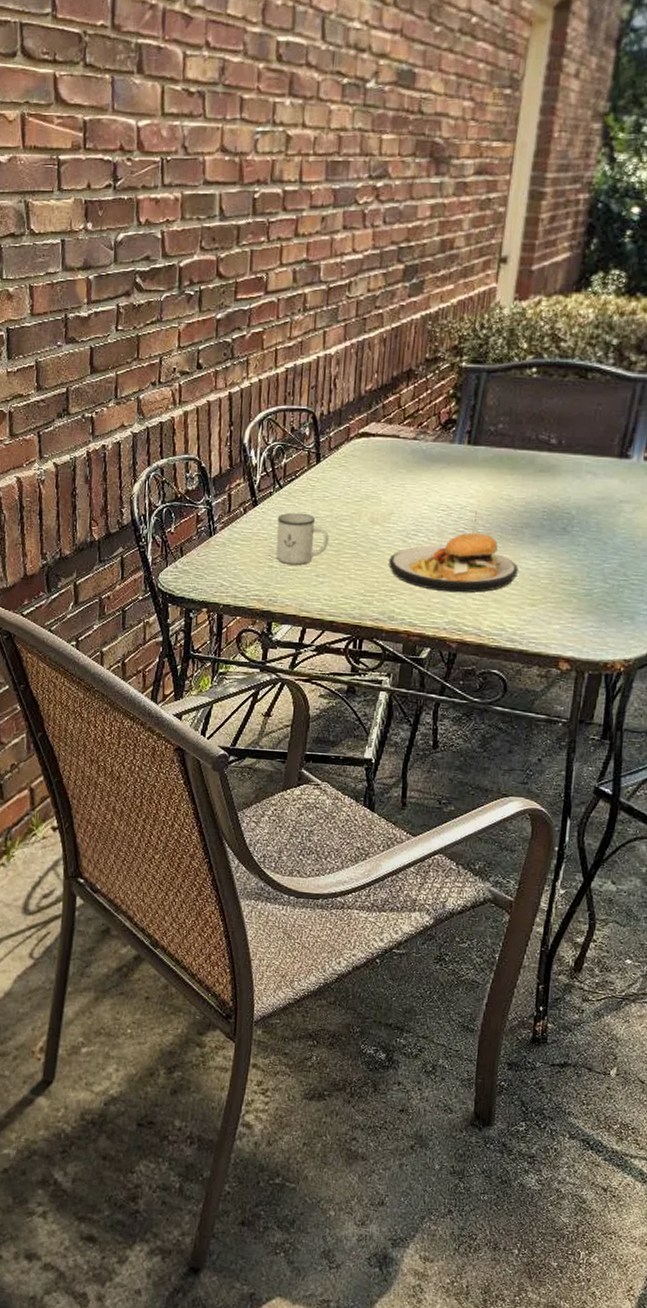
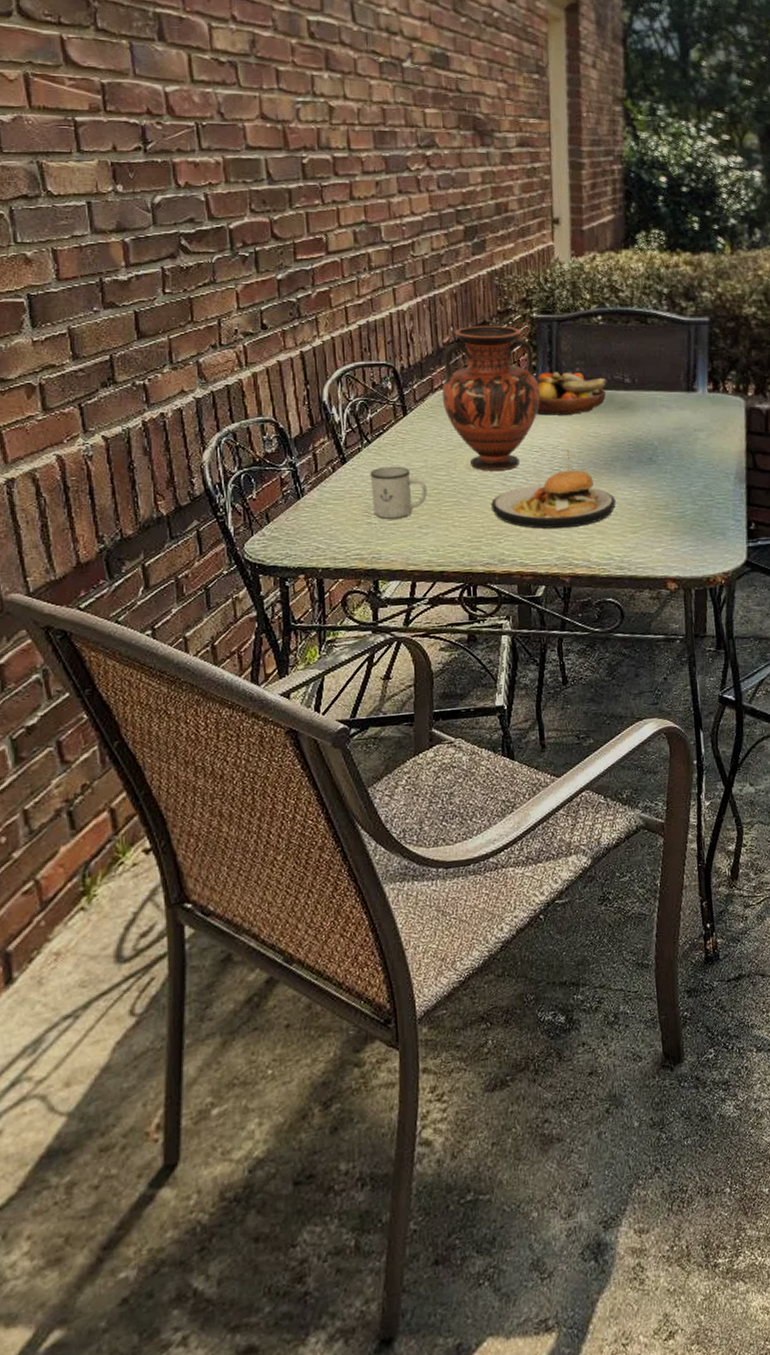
vase: none [356,373,457,527] -> present [441,325,540,471]
fruit bowl: none [450,427,531,474] -> present [537,372,607,416]

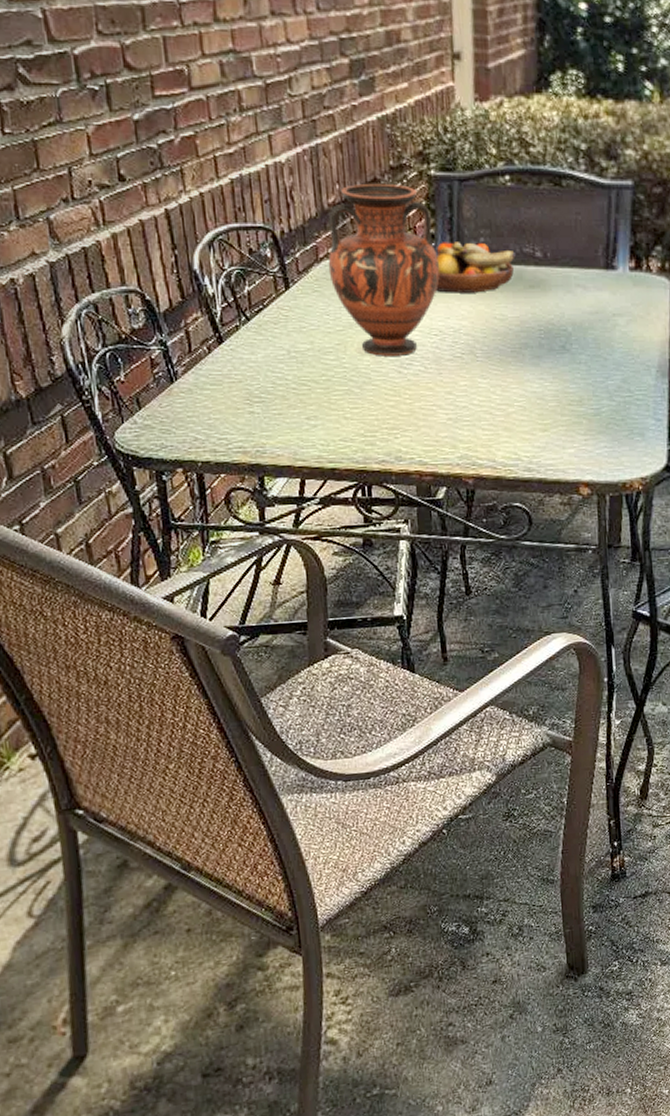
mug: present [370,466,427,519] -> none [250,348,315,408]
plate: present [491,449,616,529] -> none [386,333,524,424]

